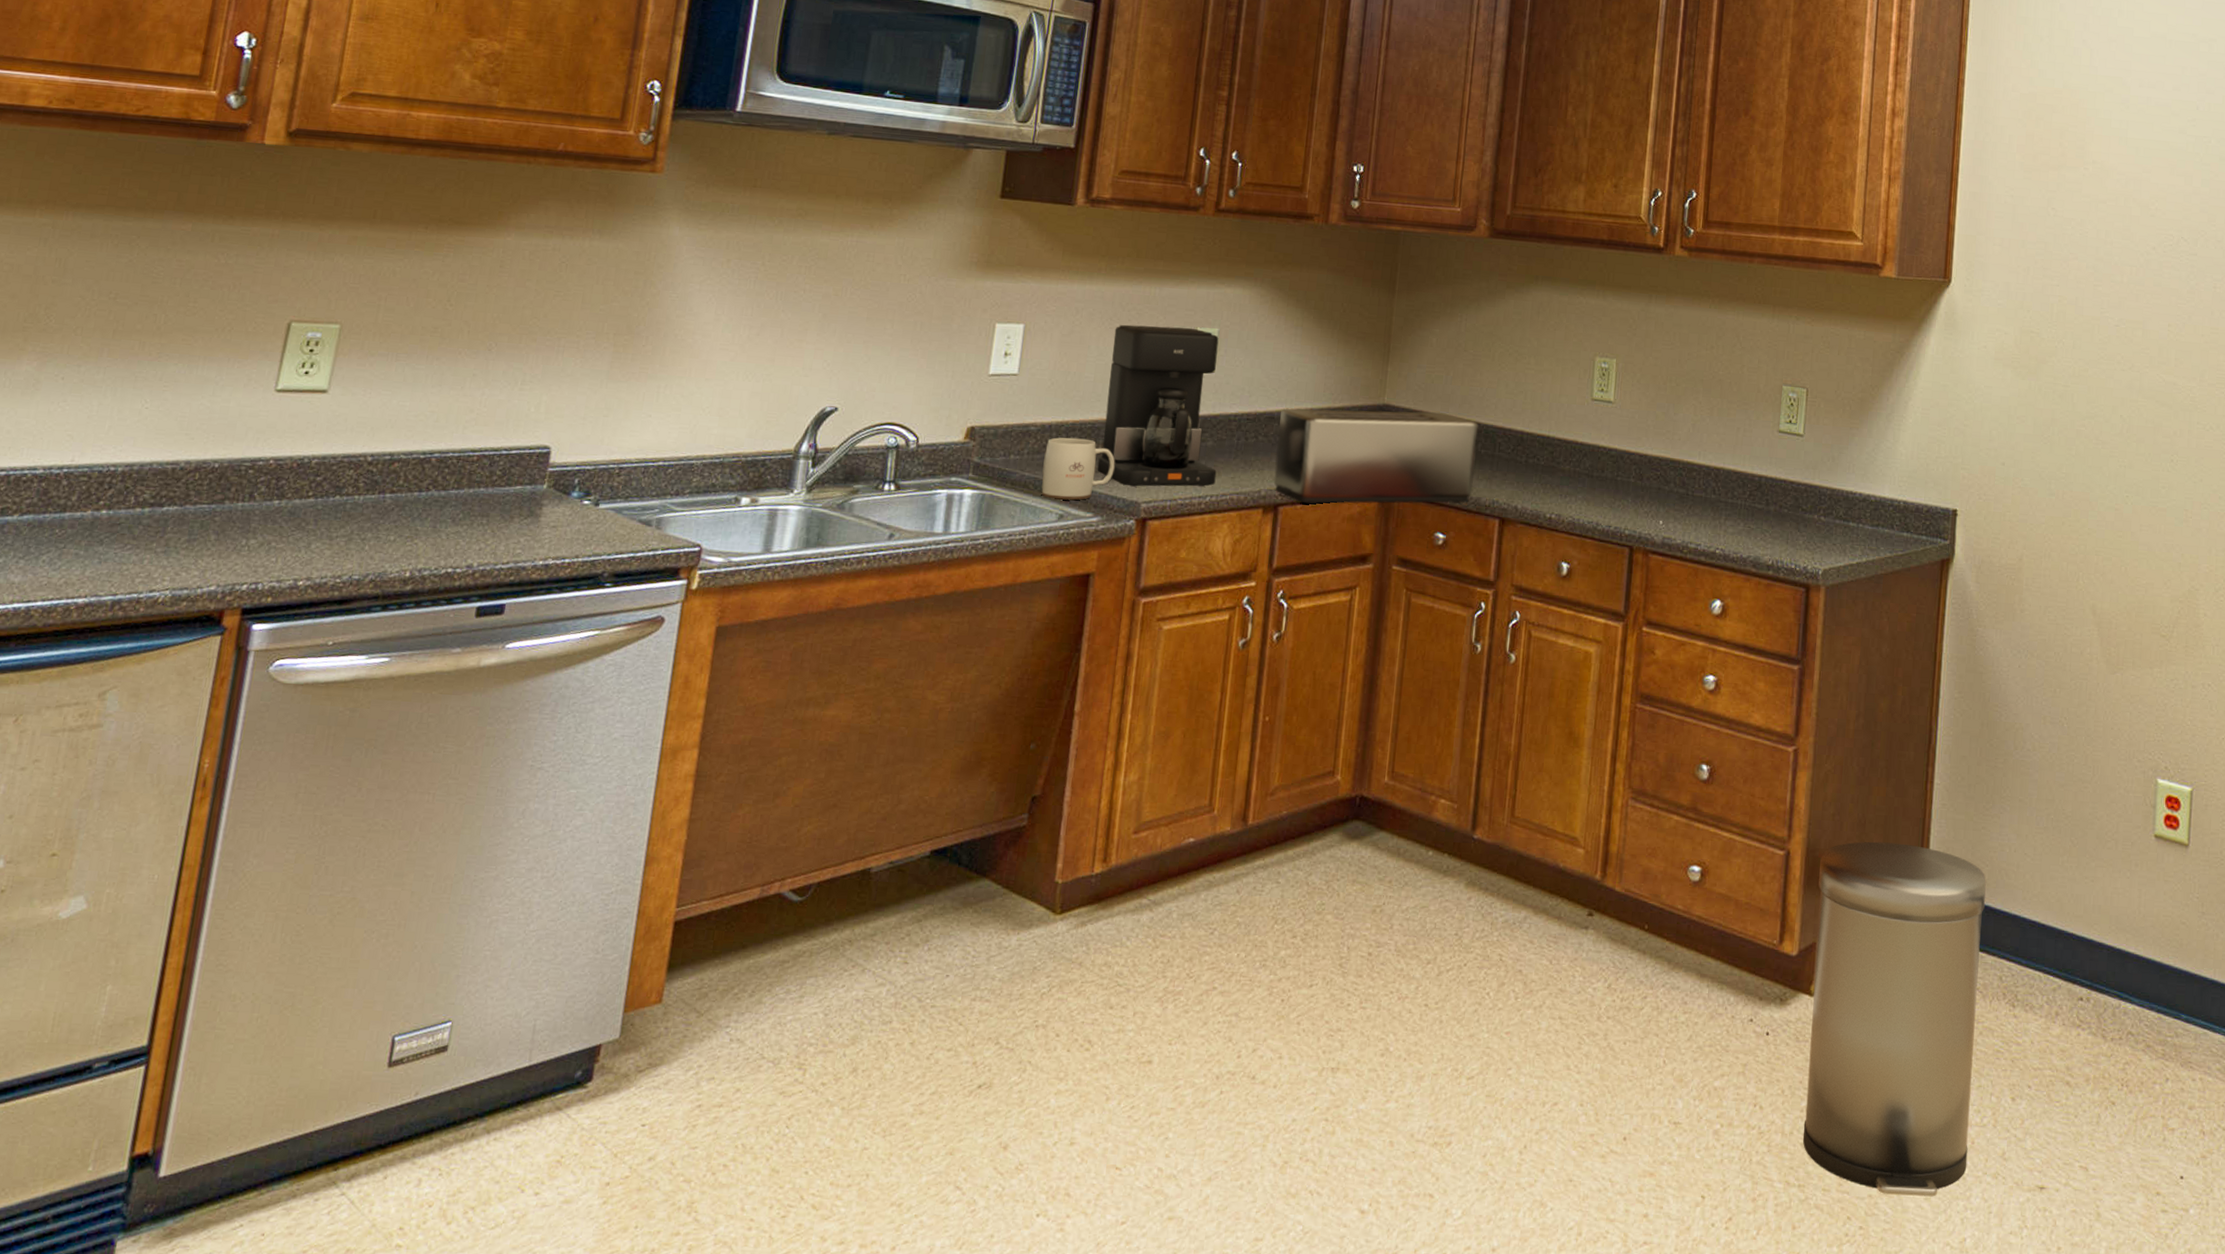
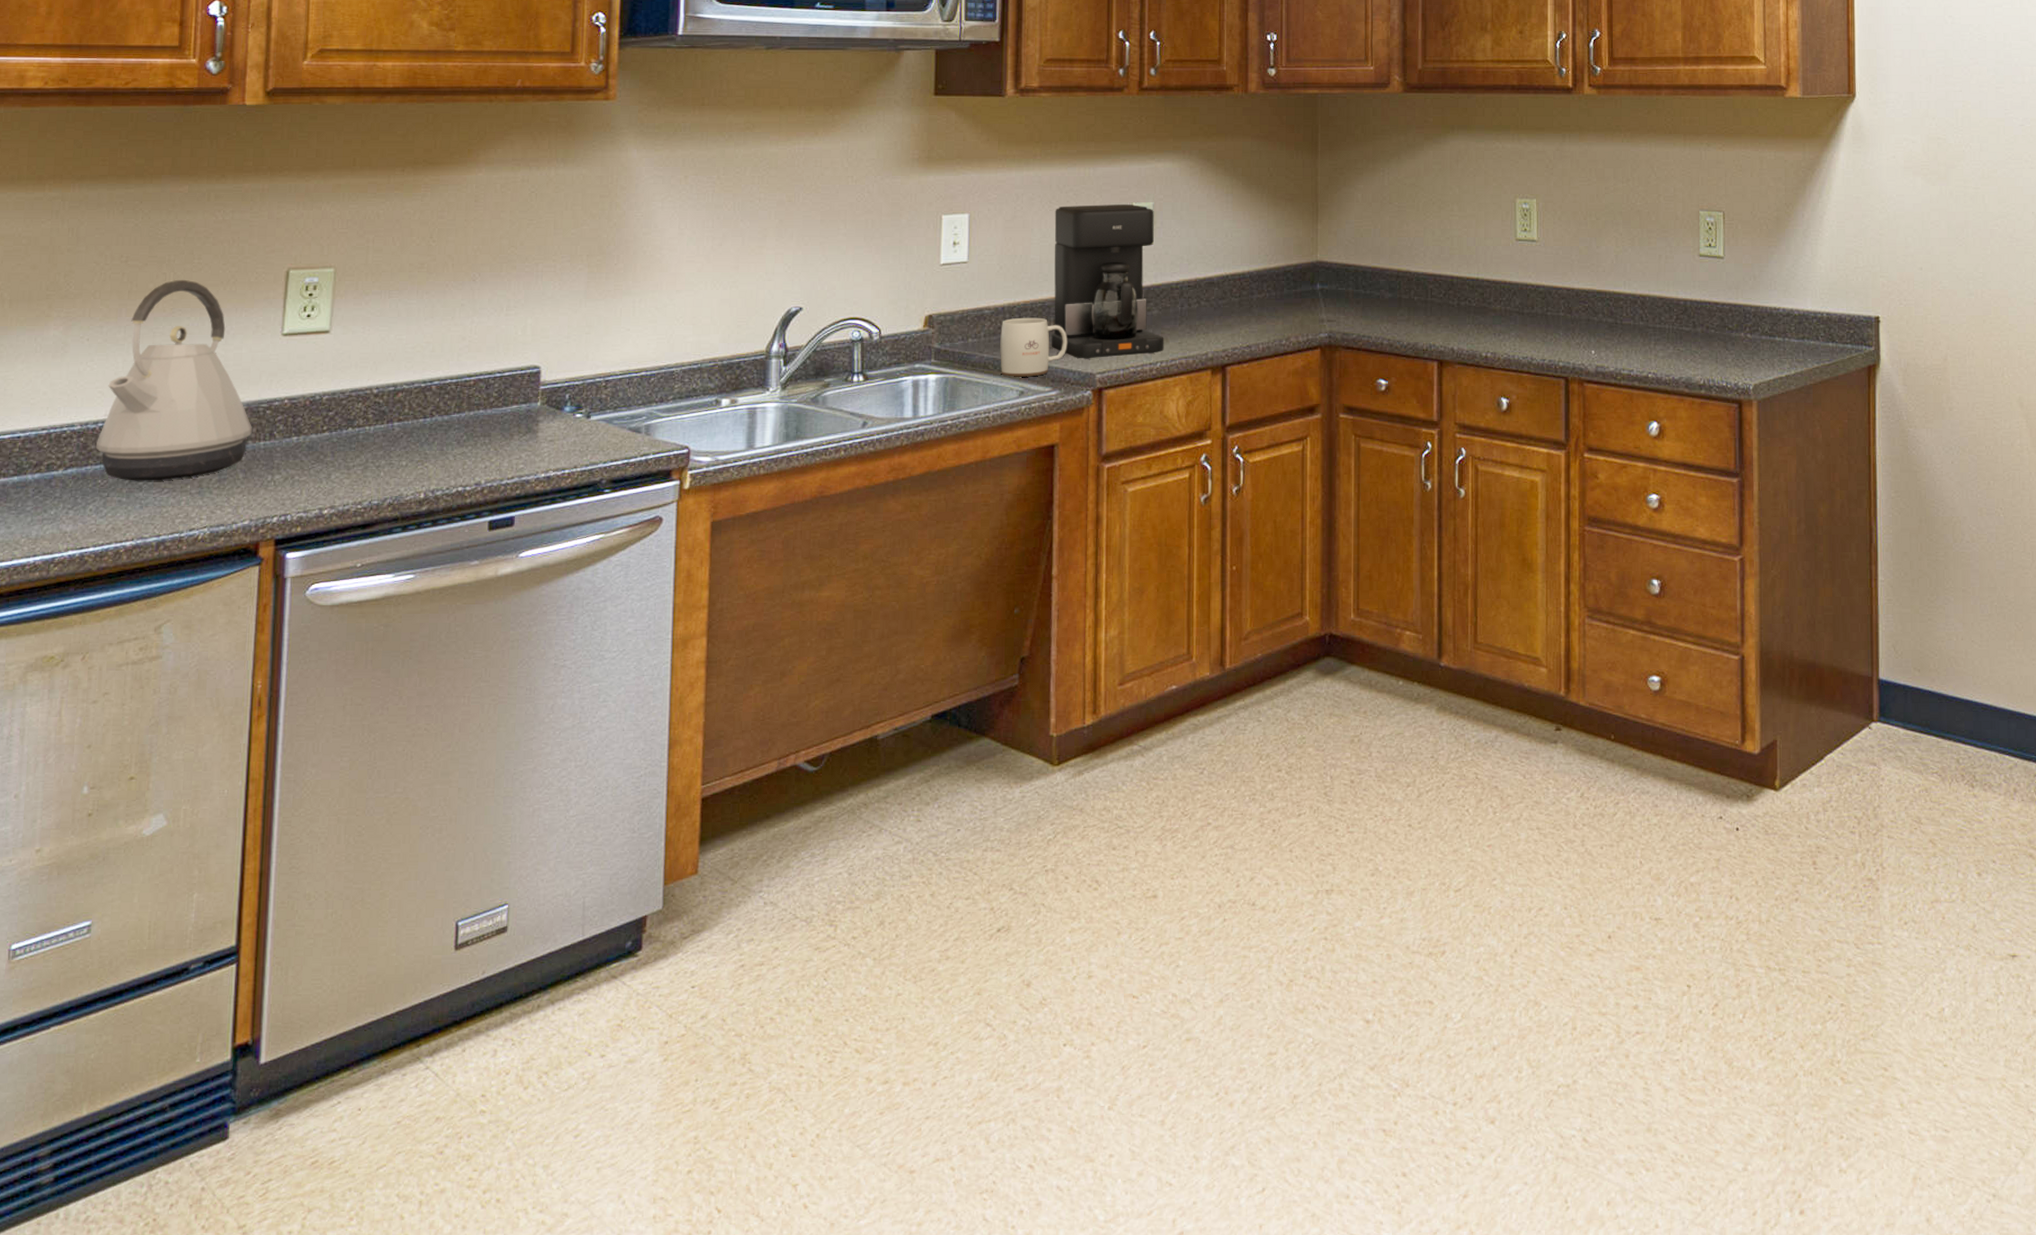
kettle: none [58,322,232,536] -> present [96,279,252,481]
toaster: present [1273,408,1478,506] -> none [1218,265,1410,363]
pedal bin: present [1803,841,1986,1197] -> none [1774,640,1940,972]

